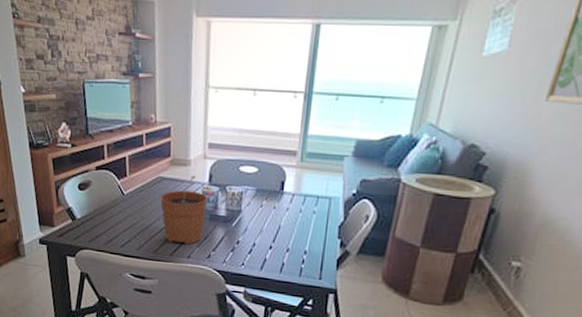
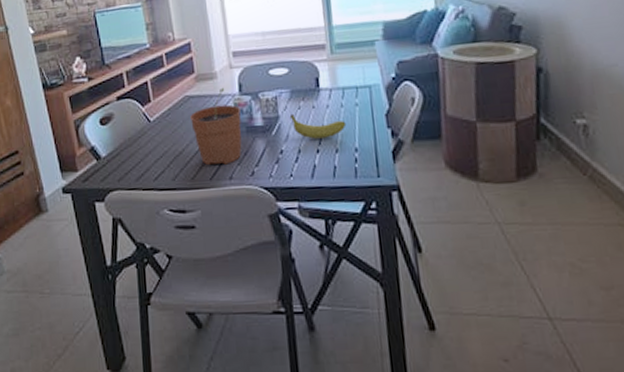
fruit: none [251,210,302,238] -> present [289,113,347,139]

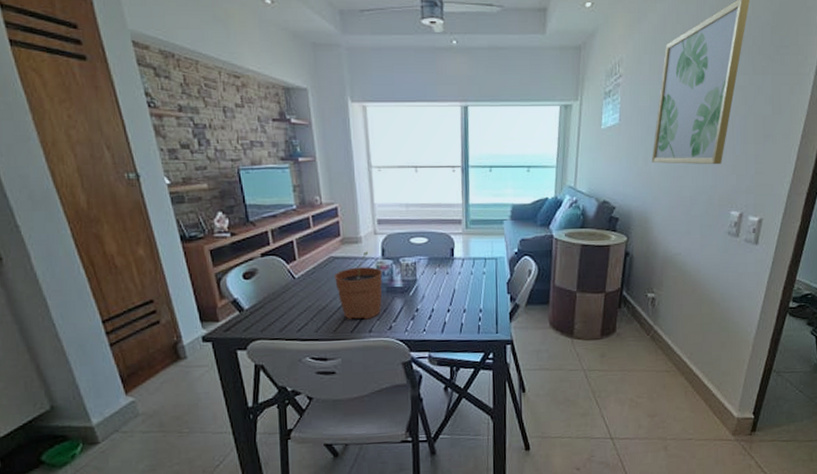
fruit: present [289,113,347,139] -> none [426,278,474,300]

